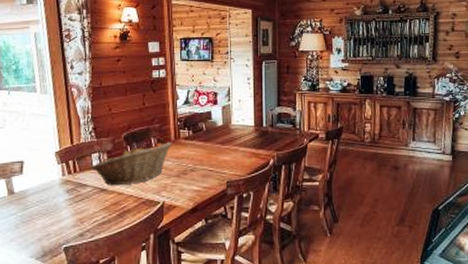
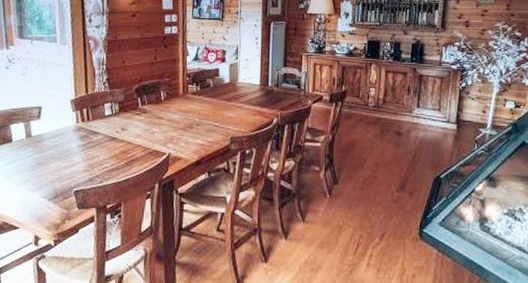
fruit basket: present [91,142,173,186] -> none [103,96,181,136]

